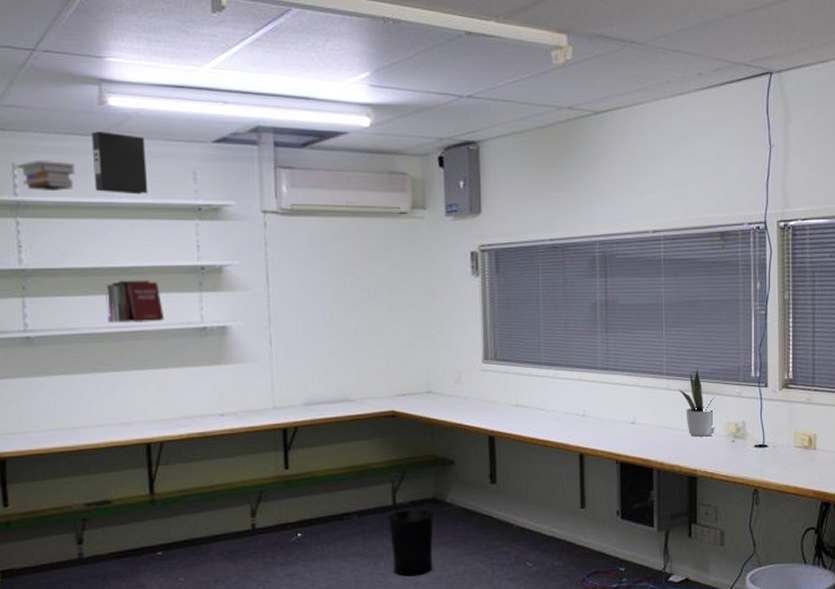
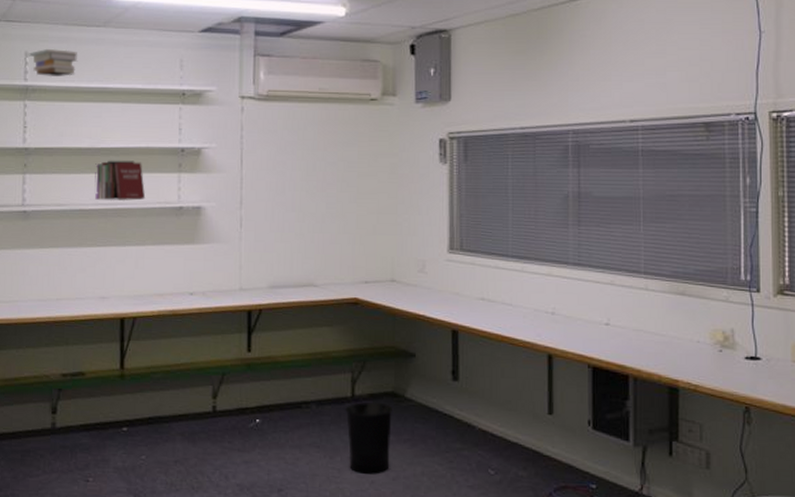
binder: present [91,131,148,195] -> none [93,23,140,81]
potted plant: present [678,368,715,437] -> none [657,268,699,344]

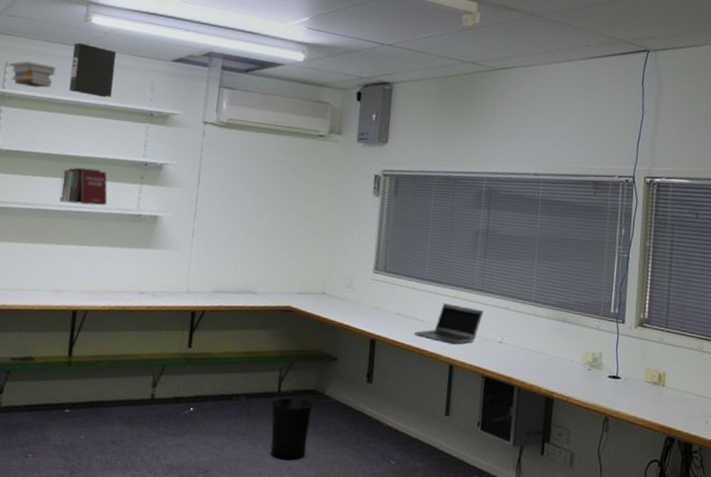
binder: none [93,23,140,81] -> present [68,43,117,98]
laptop: none [503,282,583,330] -> present [414,303,483,345]

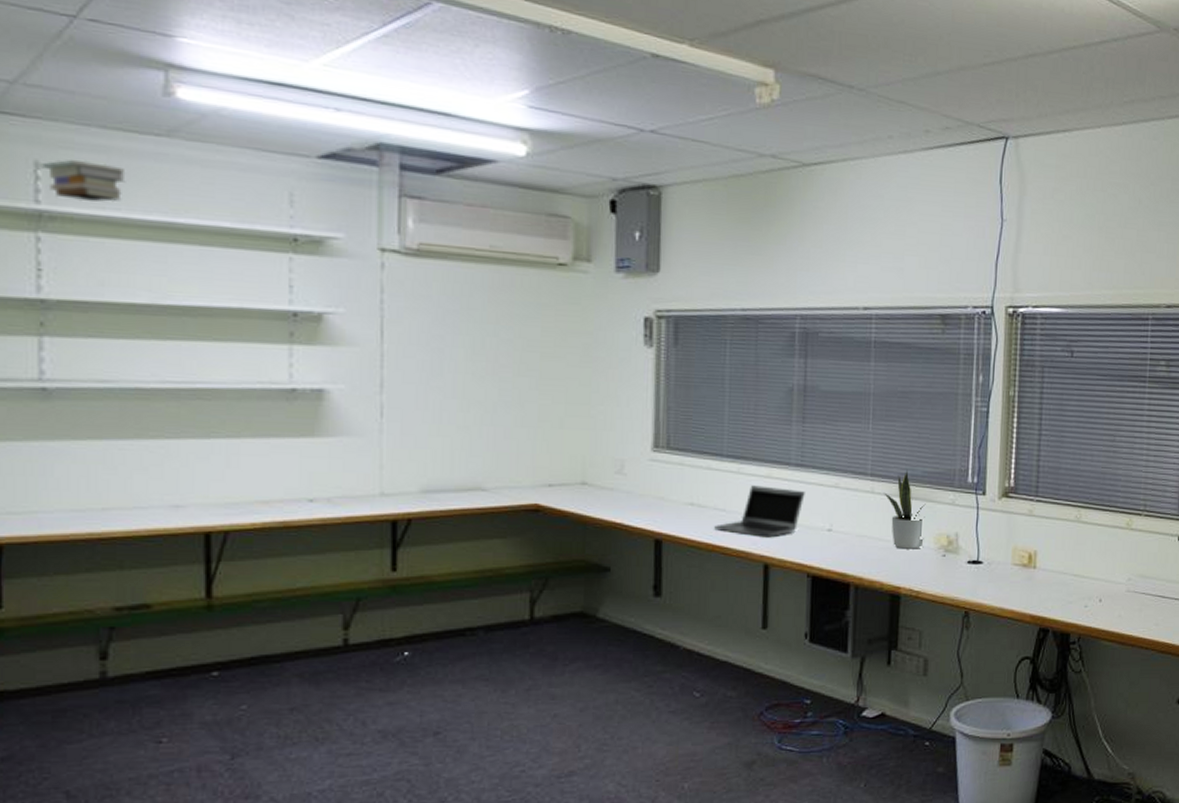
books: present [59,167,108,206] -> none [158,322,240,380]
binder: present [68,43,117,98] -> none [150,129,226,216]
waste bin: present [270,397,314,461] -> none [522,626,583,707]
potted plant: none [544,299,577,363] -> present [884,470,926,549]

